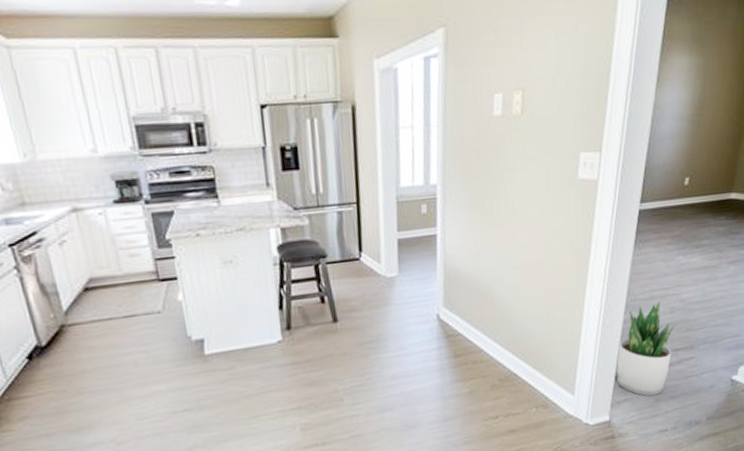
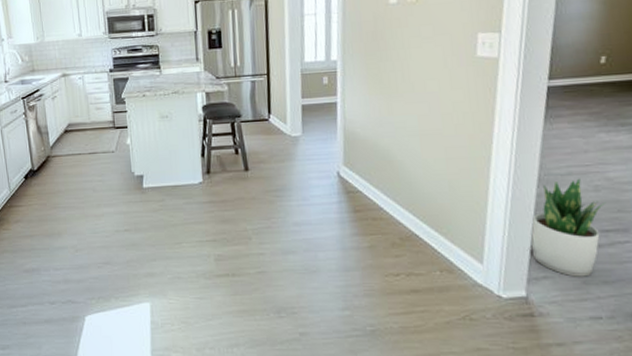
coffee maker: present [109,170,144,204] -> none [88,48,109,72]

